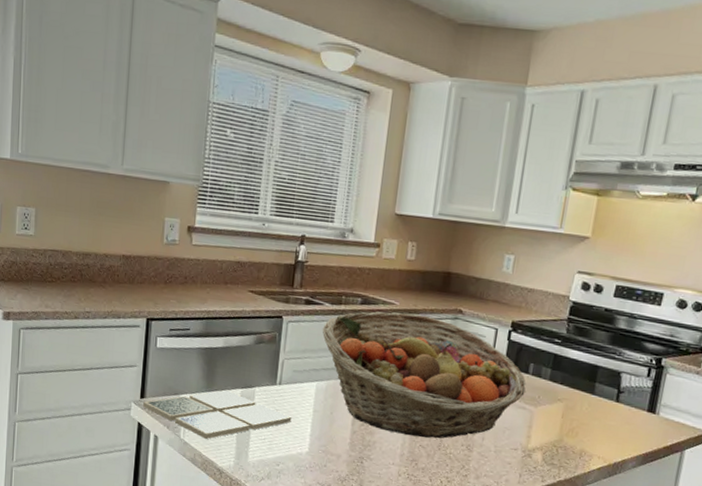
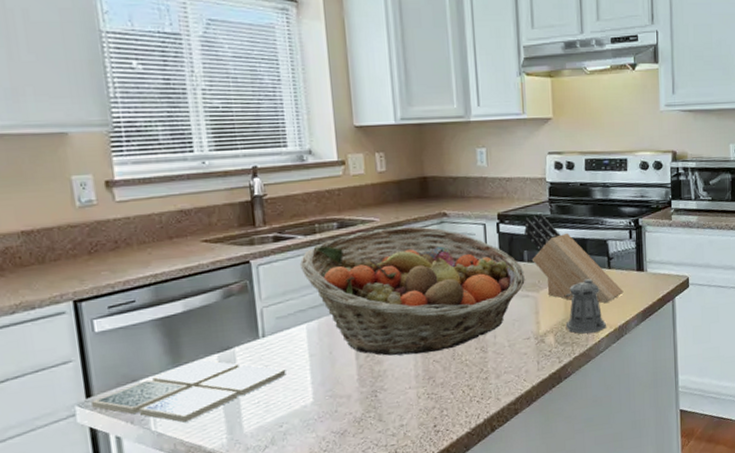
knife block: none [535,330,628,436] -> present [524,214,624,303]
pepper shaker: none [556,406,602,463] -> present [564,279,607,334]

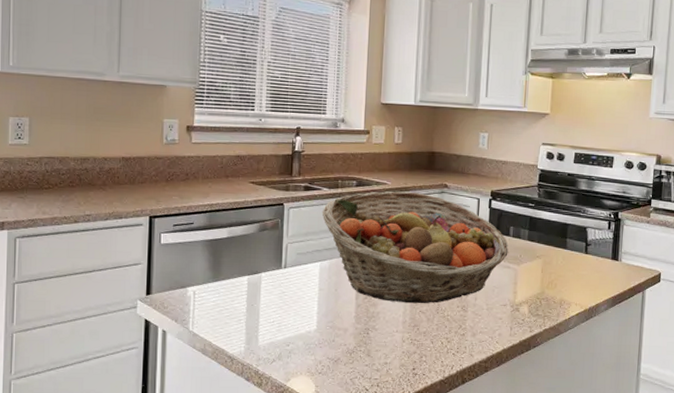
drink coaster: present [91,359,286,423] -> none [150,278,299,328]
knife block: present [524,214,624,303] -> none [513,196,597,284]
pepper shaker: present [564,279,607,334] -> none [540,260,578,310]

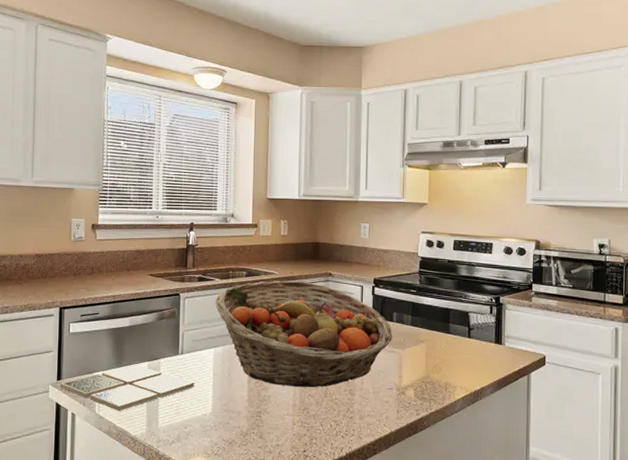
drink coaster: none [150,278,299,328] -> present [60,364,195,411]

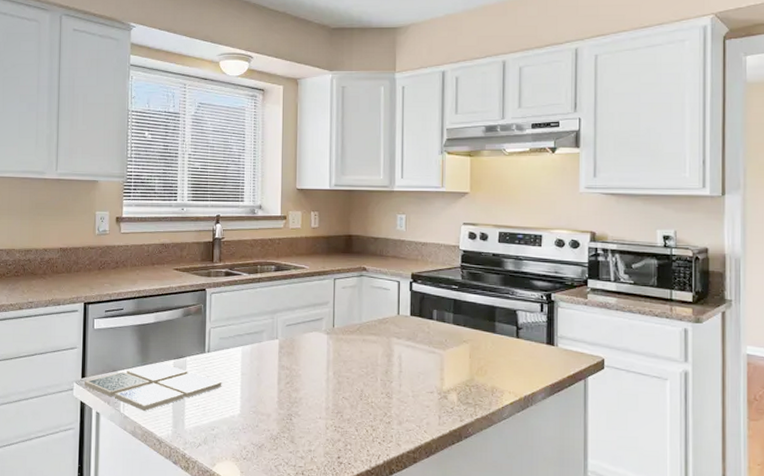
fruit basket: present [214,280,392,388] -> none [242,275,432,390]

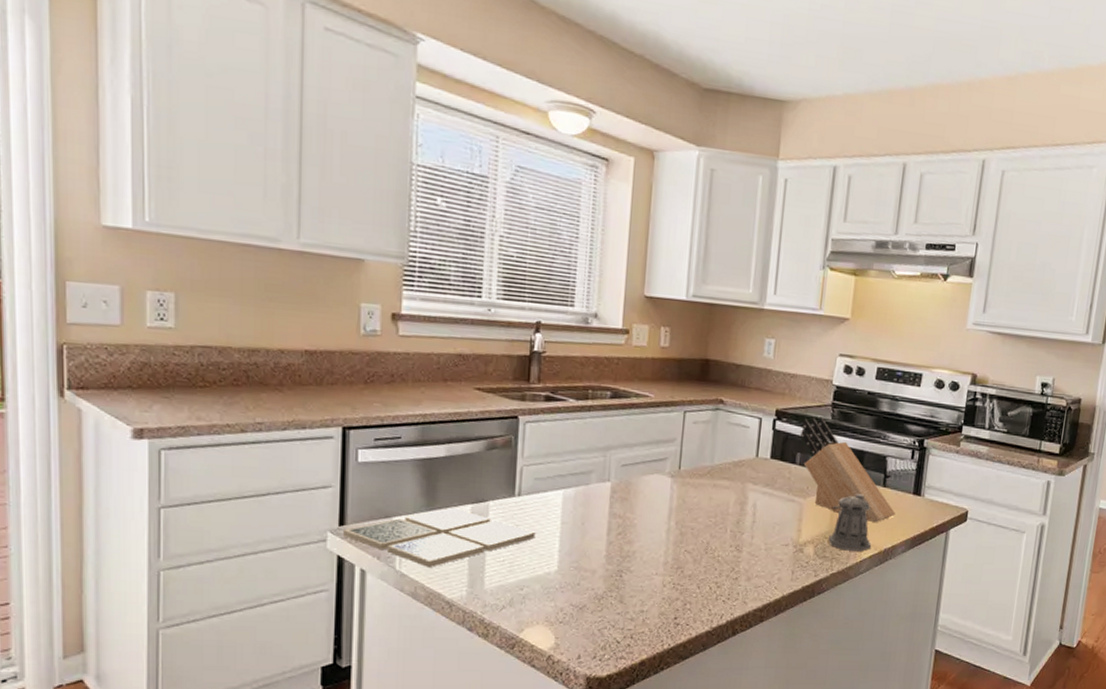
knife block: none [435,278,532,371] -> present [801,417,896,522]
pepper shaker: none [469,345,512,398] -> present [828,494,872,552]

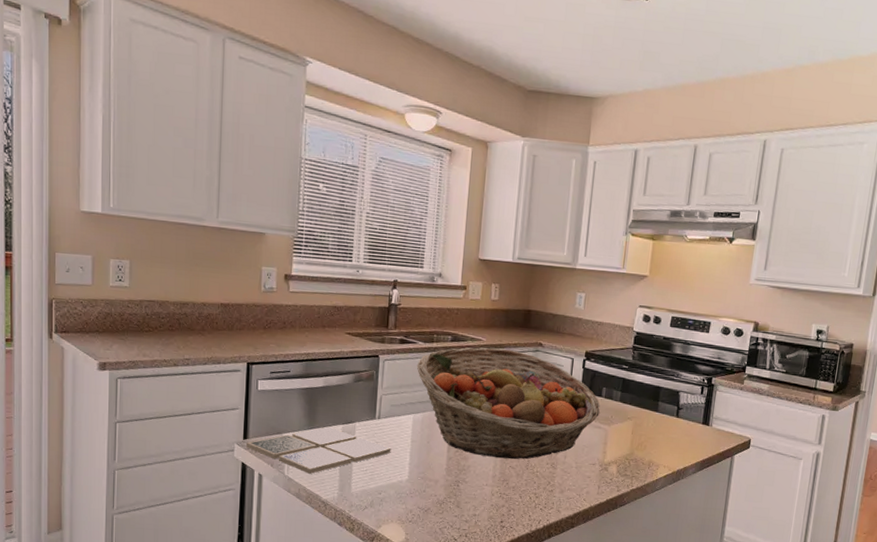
fruit basket: none [566,405,794,542] -> present [416,347,600,460]
knife block: present [801,417,896,522] -> none [606,358,687,447]
pepper shaker: present [828,494,872,552] -> none [628,423,667,472]

